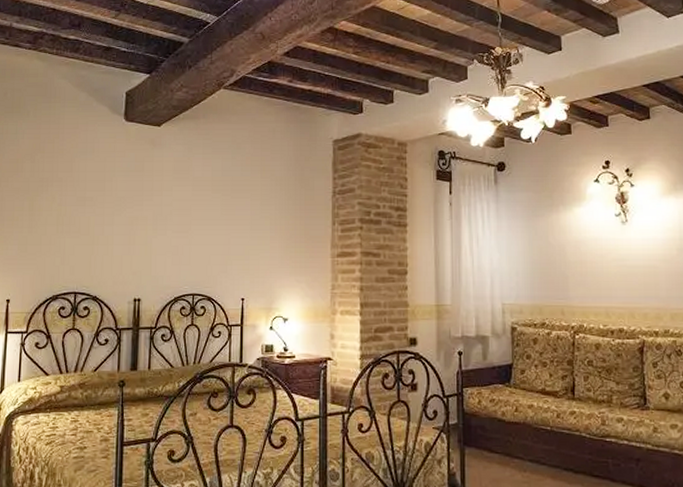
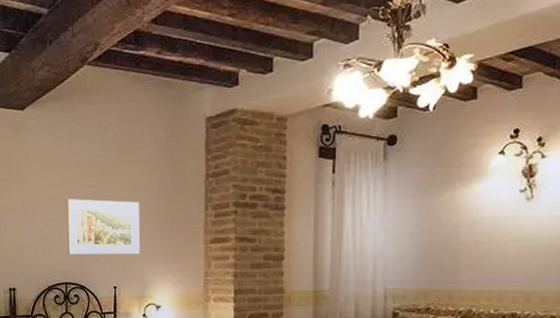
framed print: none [197,211,269,267] -> present [66,199,140,255]

